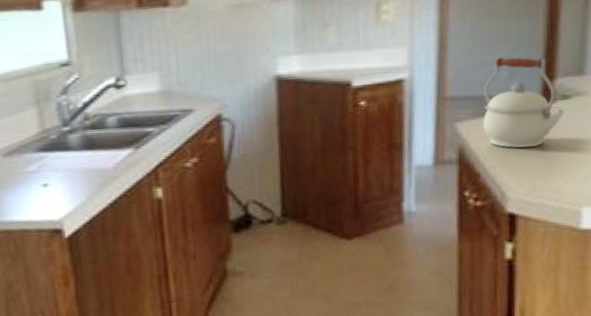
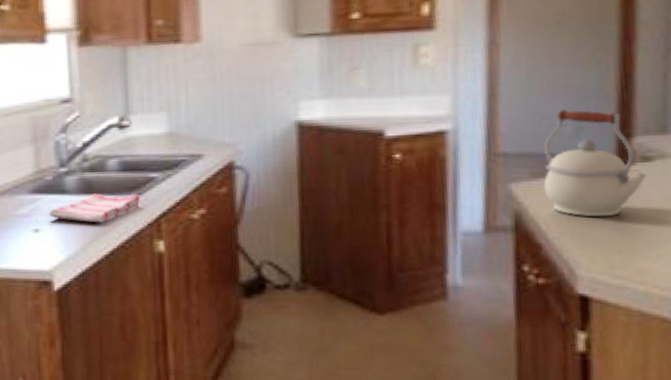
dish towel: none [55,148,139,176] -> present [49,193,140,223]

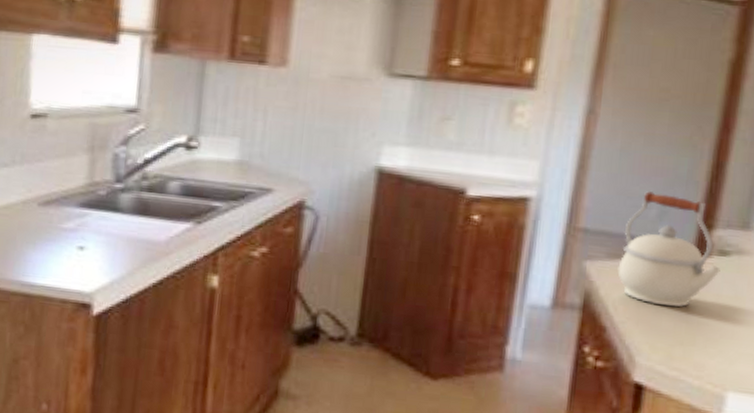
dish towel: present [49,193,140,223] -> none [97,216,199,249]

